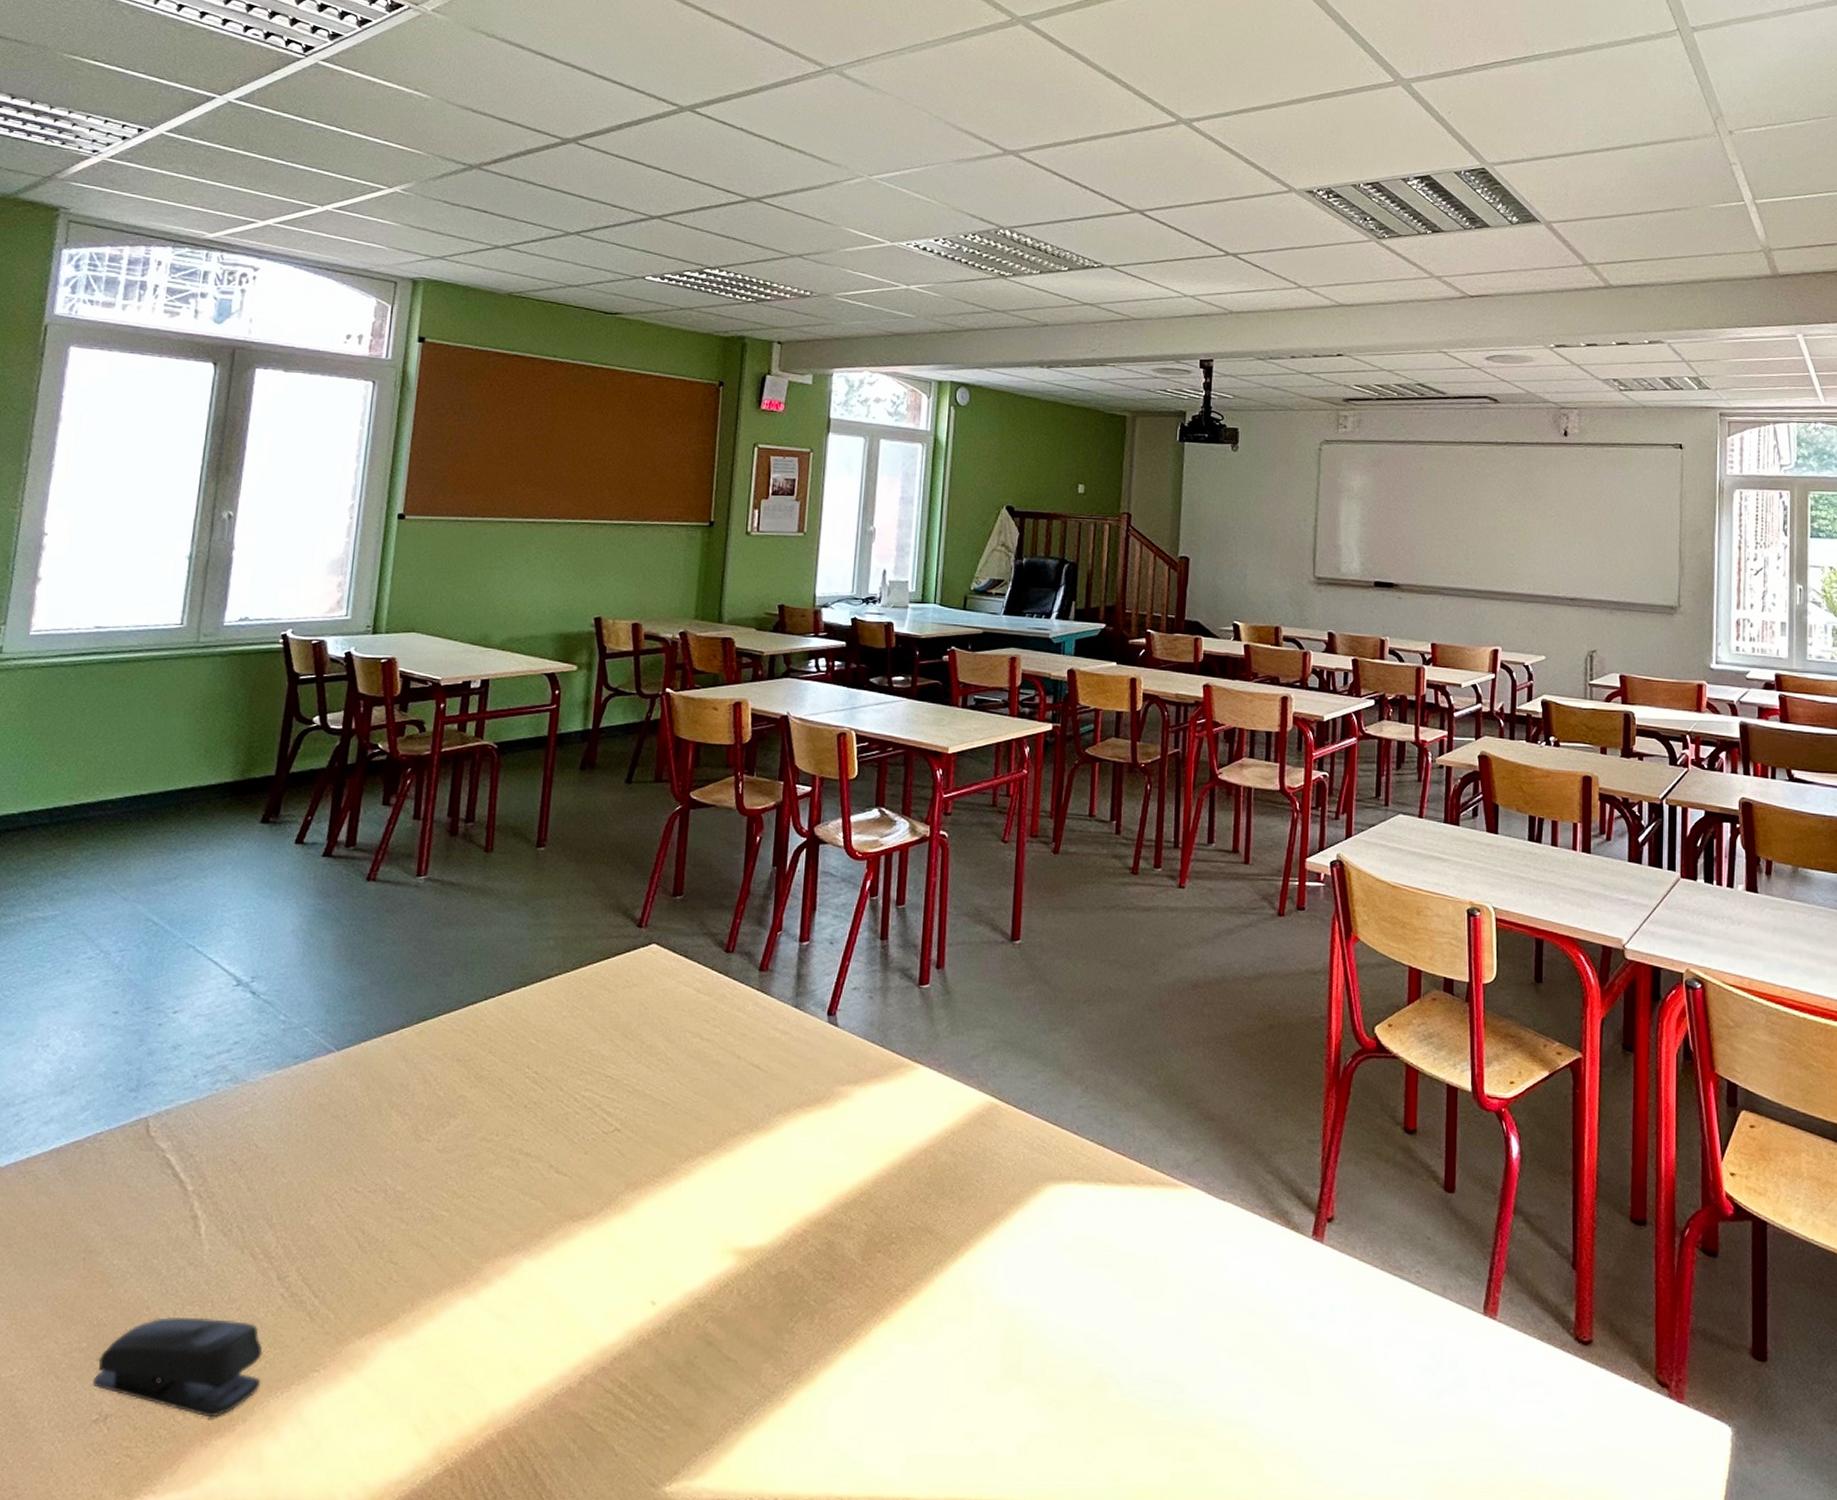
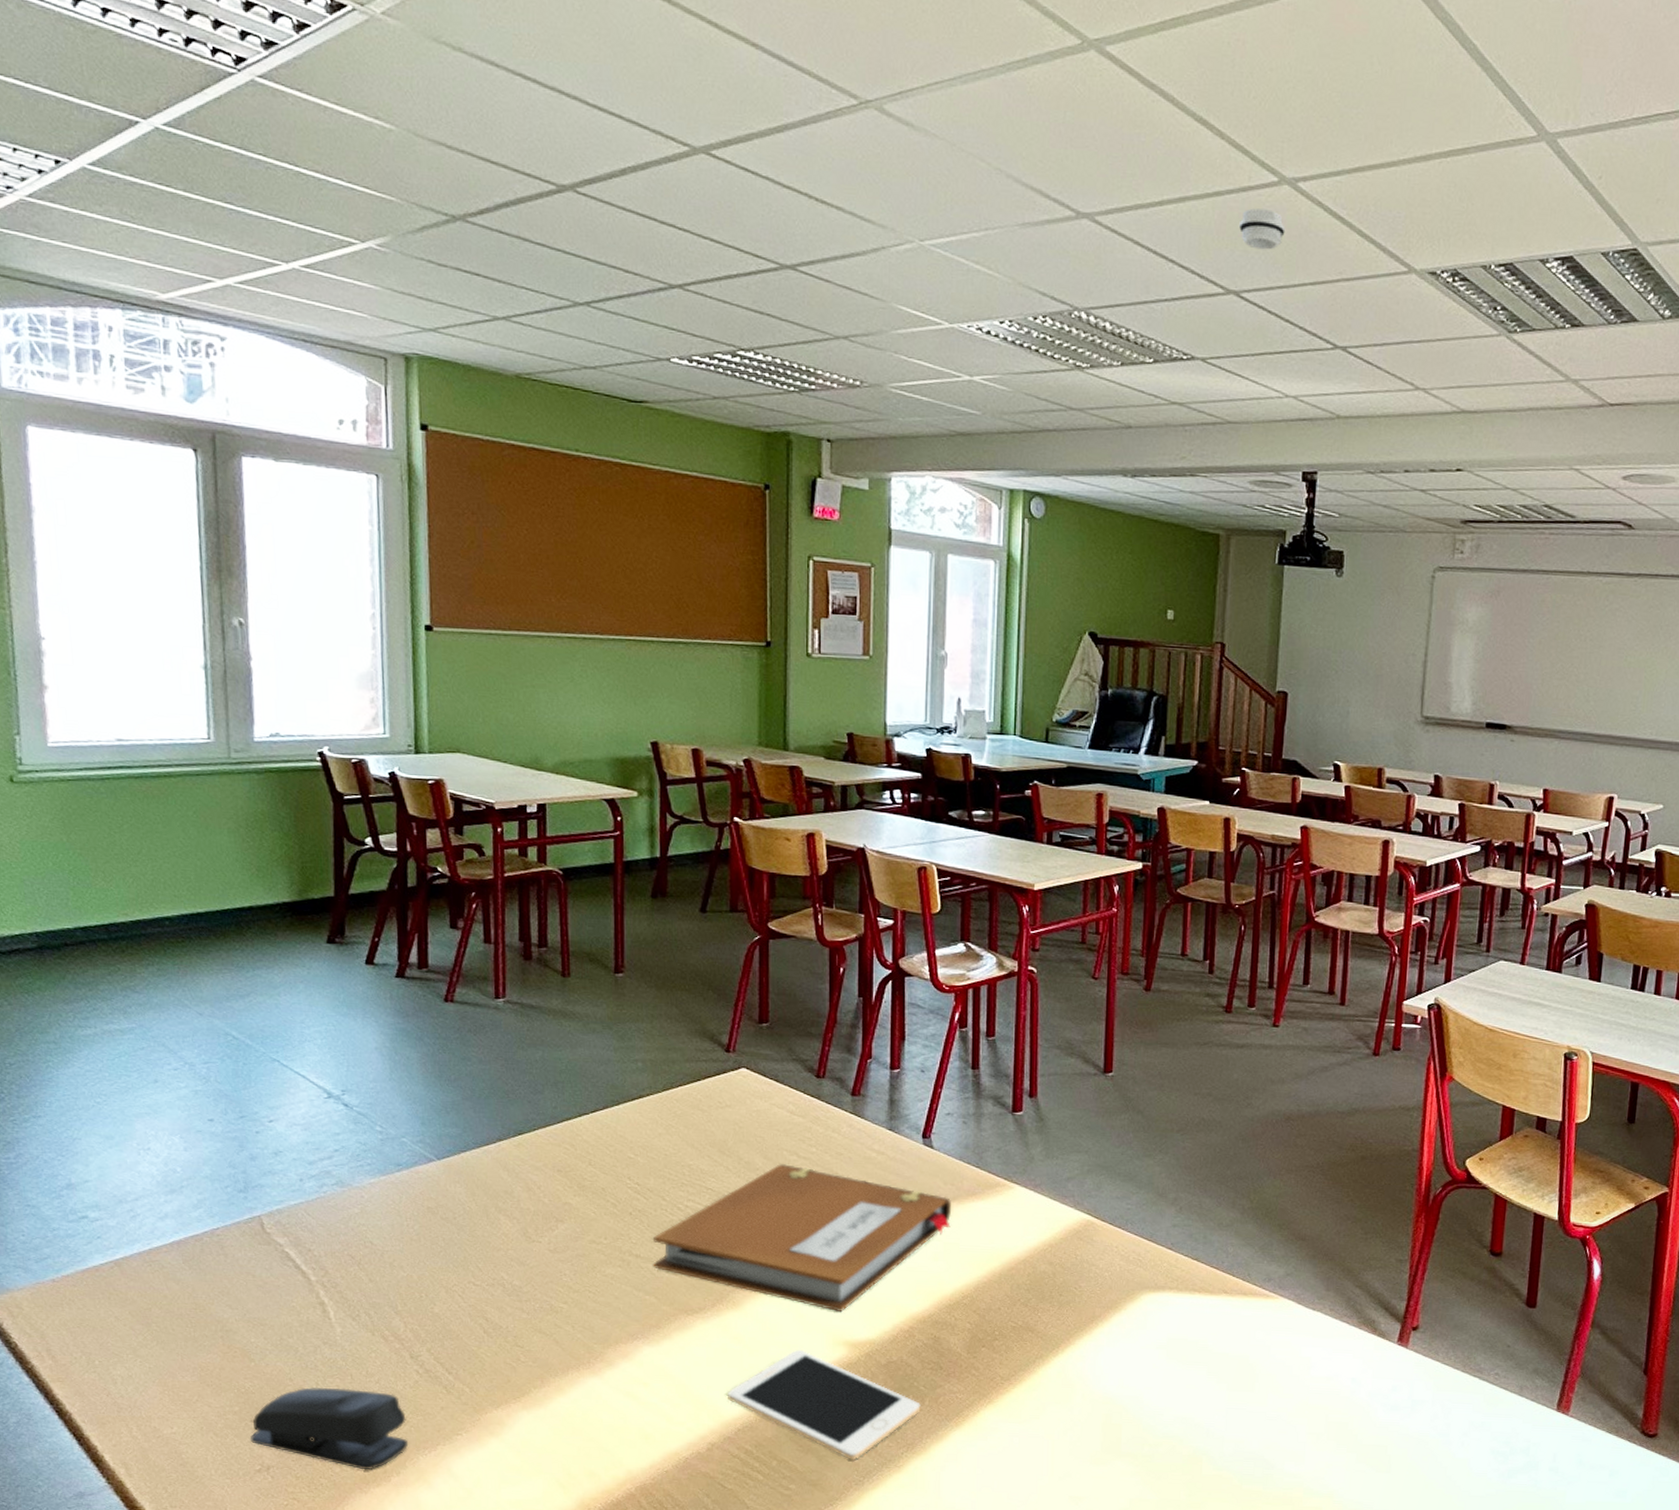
notebook: none [542,1047,853,1214] -> present [653,1164,951,1312]
cell phone: none [606,1259,810,1394] -> present [728,1349,921,1461]
smoke detector: none [1143,143,1183,177] -> present [1239,208,1286,250]

